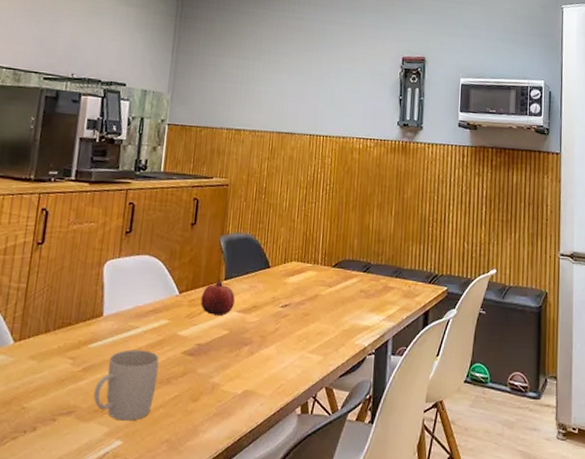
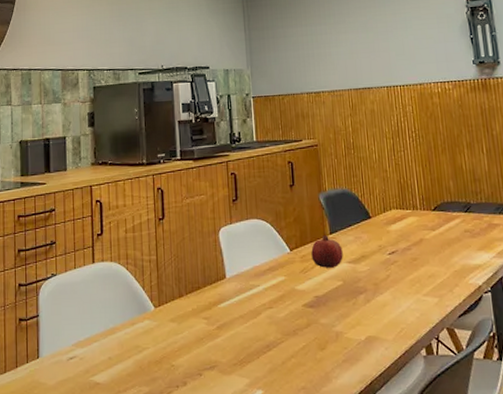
mug: present [94,349,159,421] -> none [231,306,285,372]

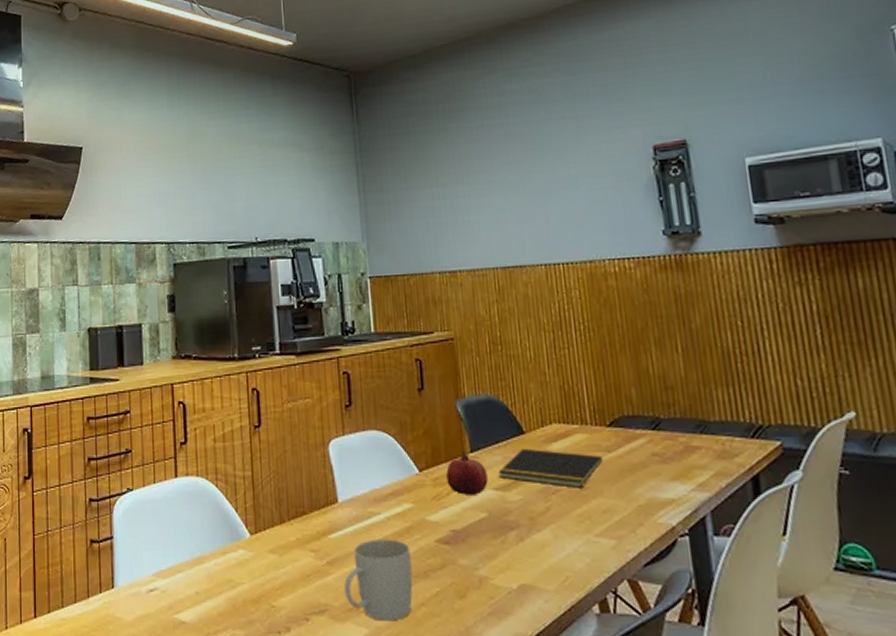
mug: none [231,306,285,372] -> present [344,539,413,621]
notepad: none [350,229,429,259] -> present [497,448,603,488]

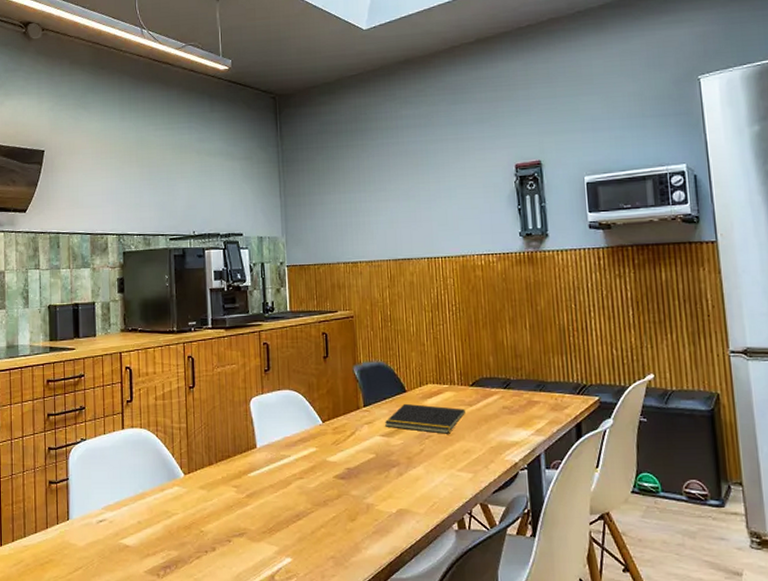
mug: present [344,539,413,621] -> none [260,476,315,540]
fruit: present [446,454,488,495] -> none [344,408,377,441]

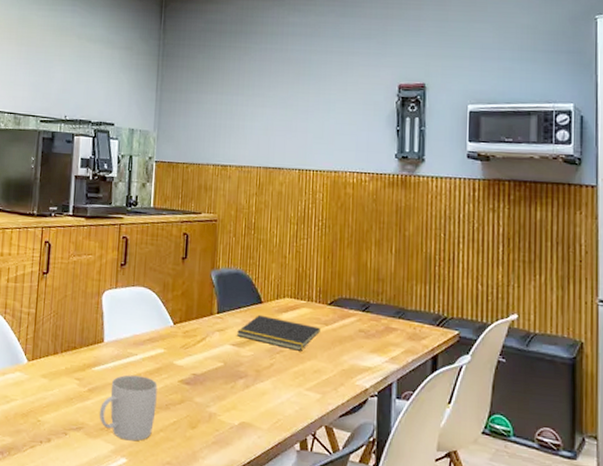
mug: none [260,476,315,540] -> present [100,375,158,441]

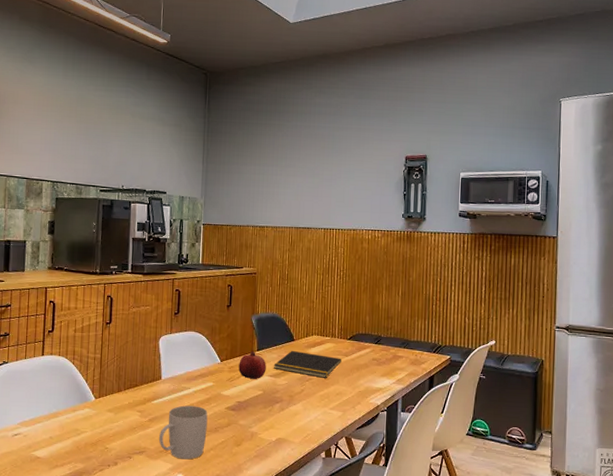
fruit: none [195,314,228,348] -> present [238,351,266,379]

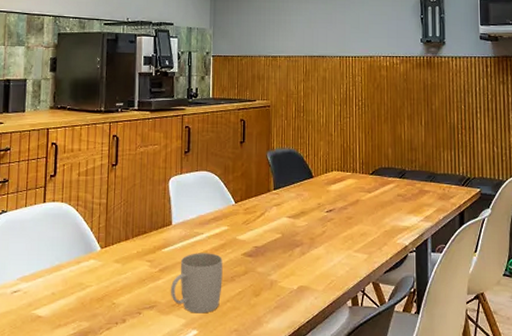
fruit: present [238,351,266,379] -> none [255,191,284,221]
notepad: present [273,350,342,378] -> none [291,188,364,218]

